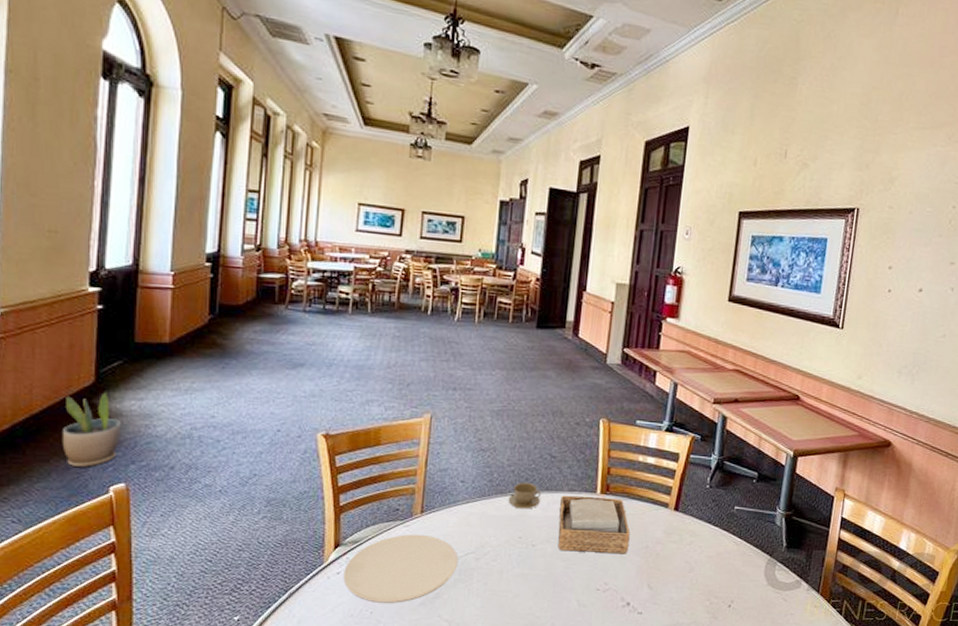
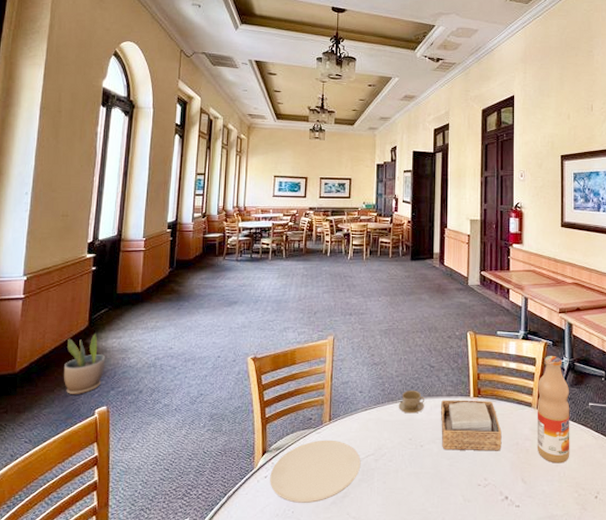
juice bottle: none [669,451,714,570] -> present [537,355,570,464]

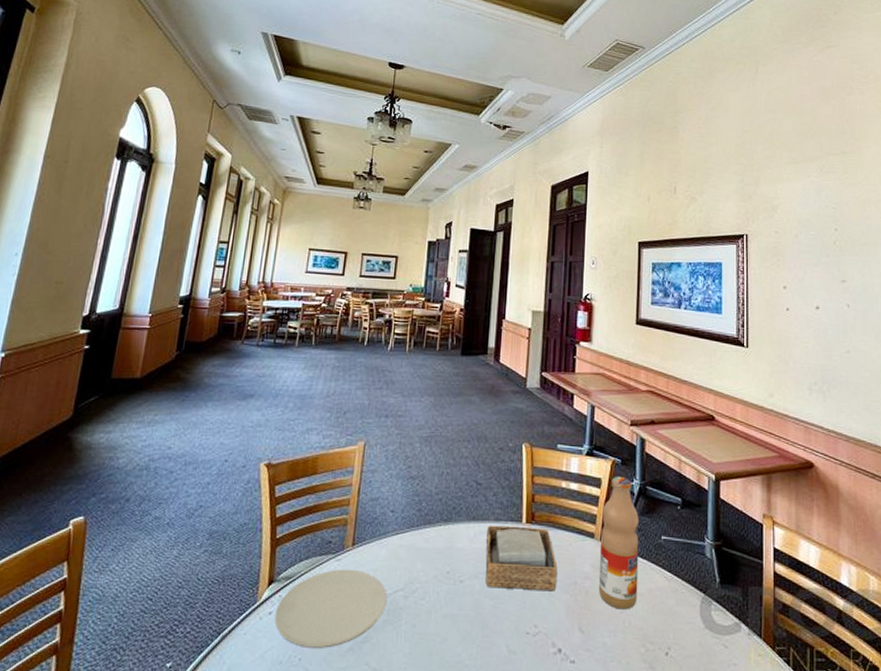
potted plant: present [64,334,106,394] -> none [35,426,90,500]
teacup: present [398,390,424,414] -> none [436,511,468,541]

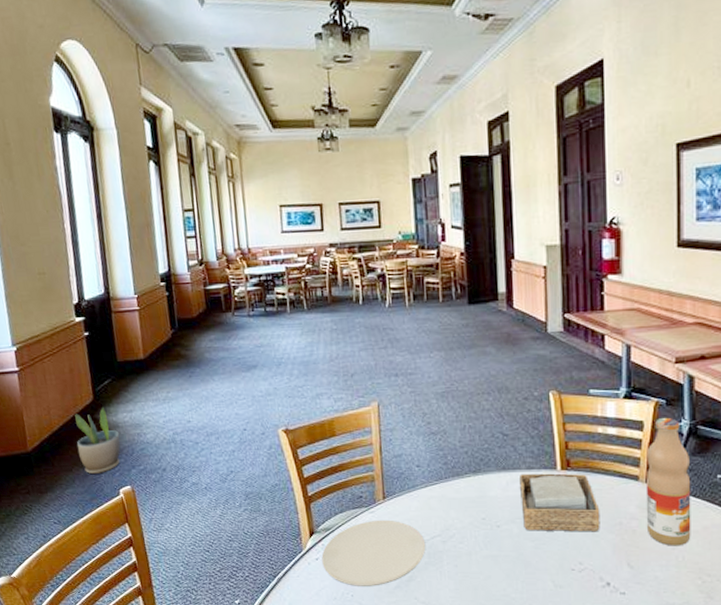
potted plant: none [35,426,90,500] -> present [75,408,121,474]

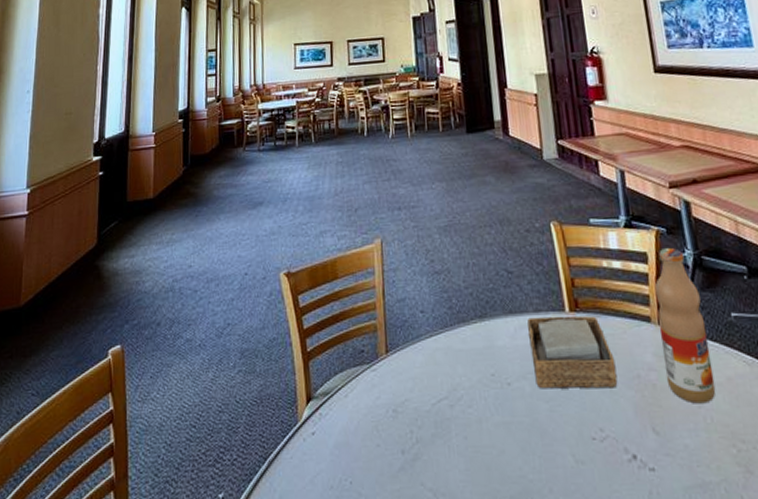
potted plant: present [75,408,121,474] -> none [73,253,118,331]
plate: present [321,519,426,586] -> none [318,379,433,470]

